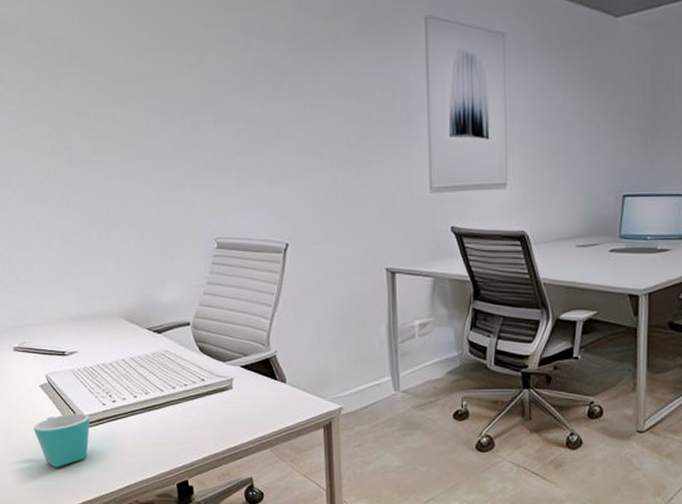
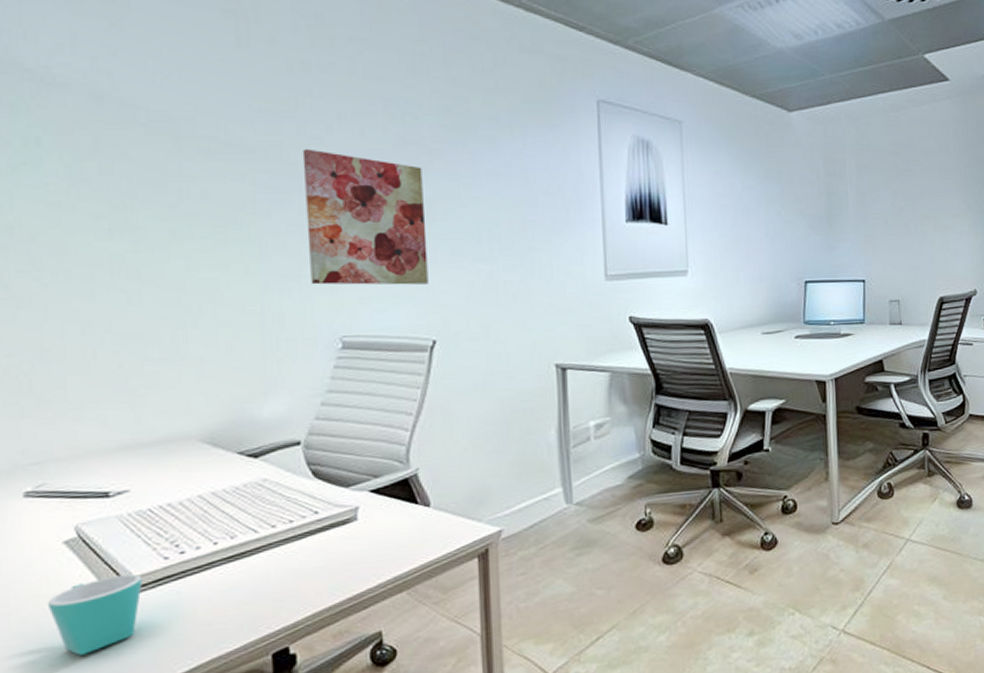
wall art: none [182,75,282,195] -> present [302,148,429,285]

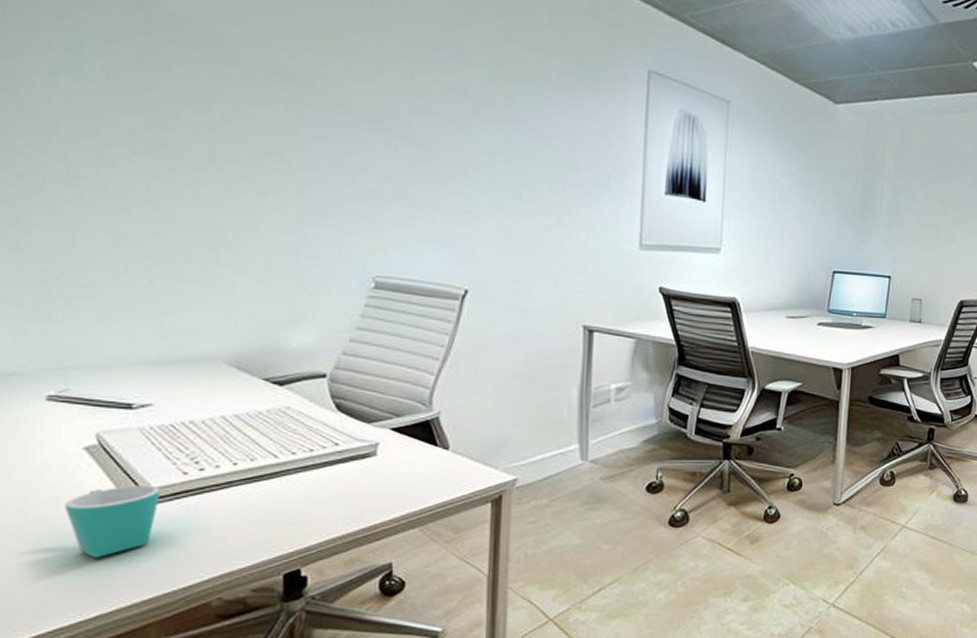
wall art: present [302,148,429,285] -> none [348,85,468,234]

